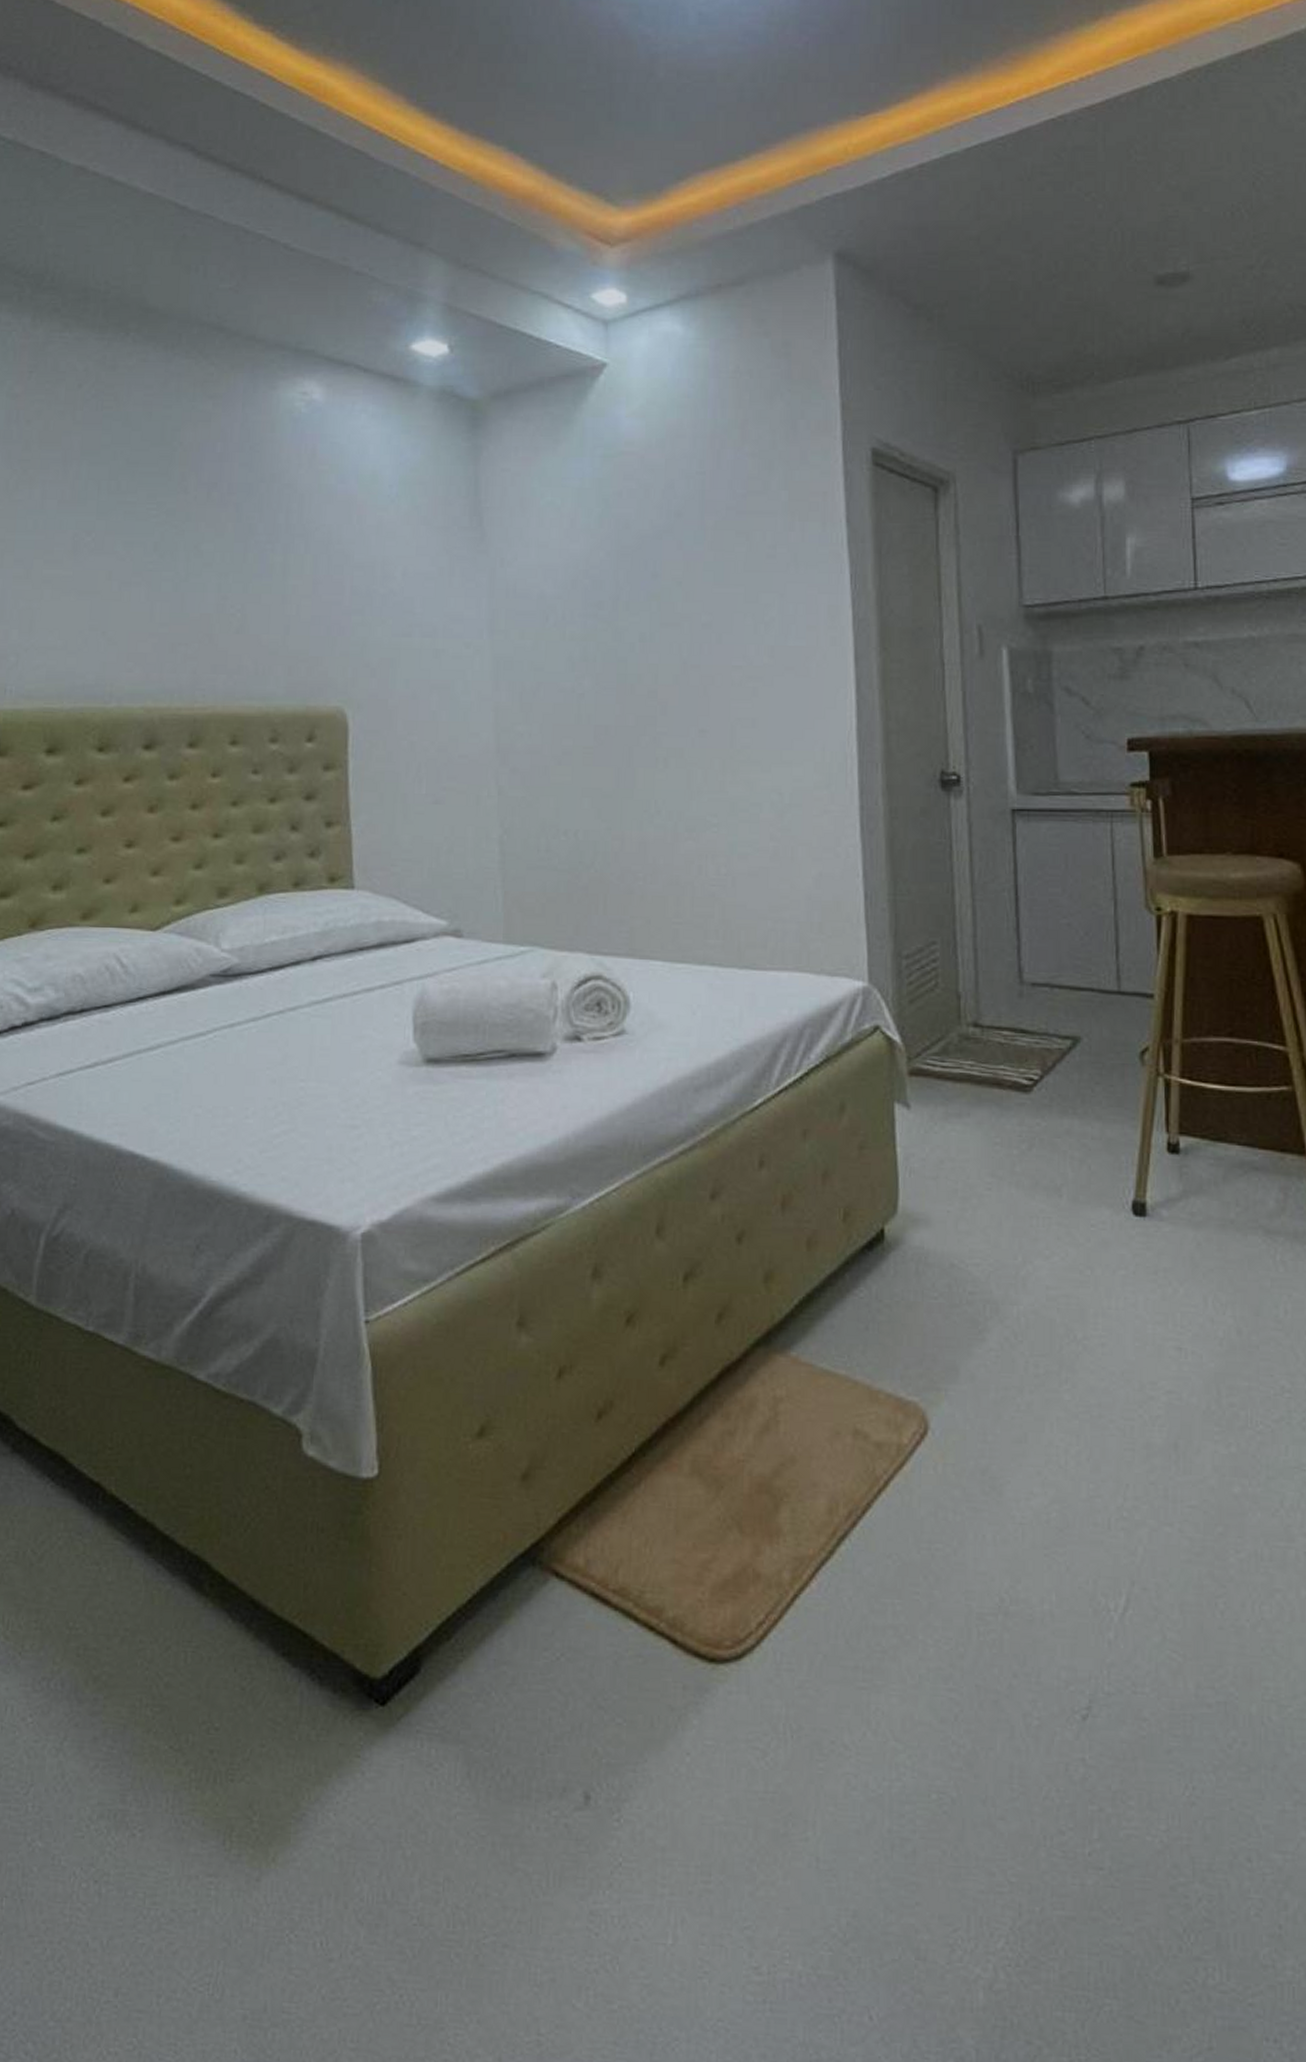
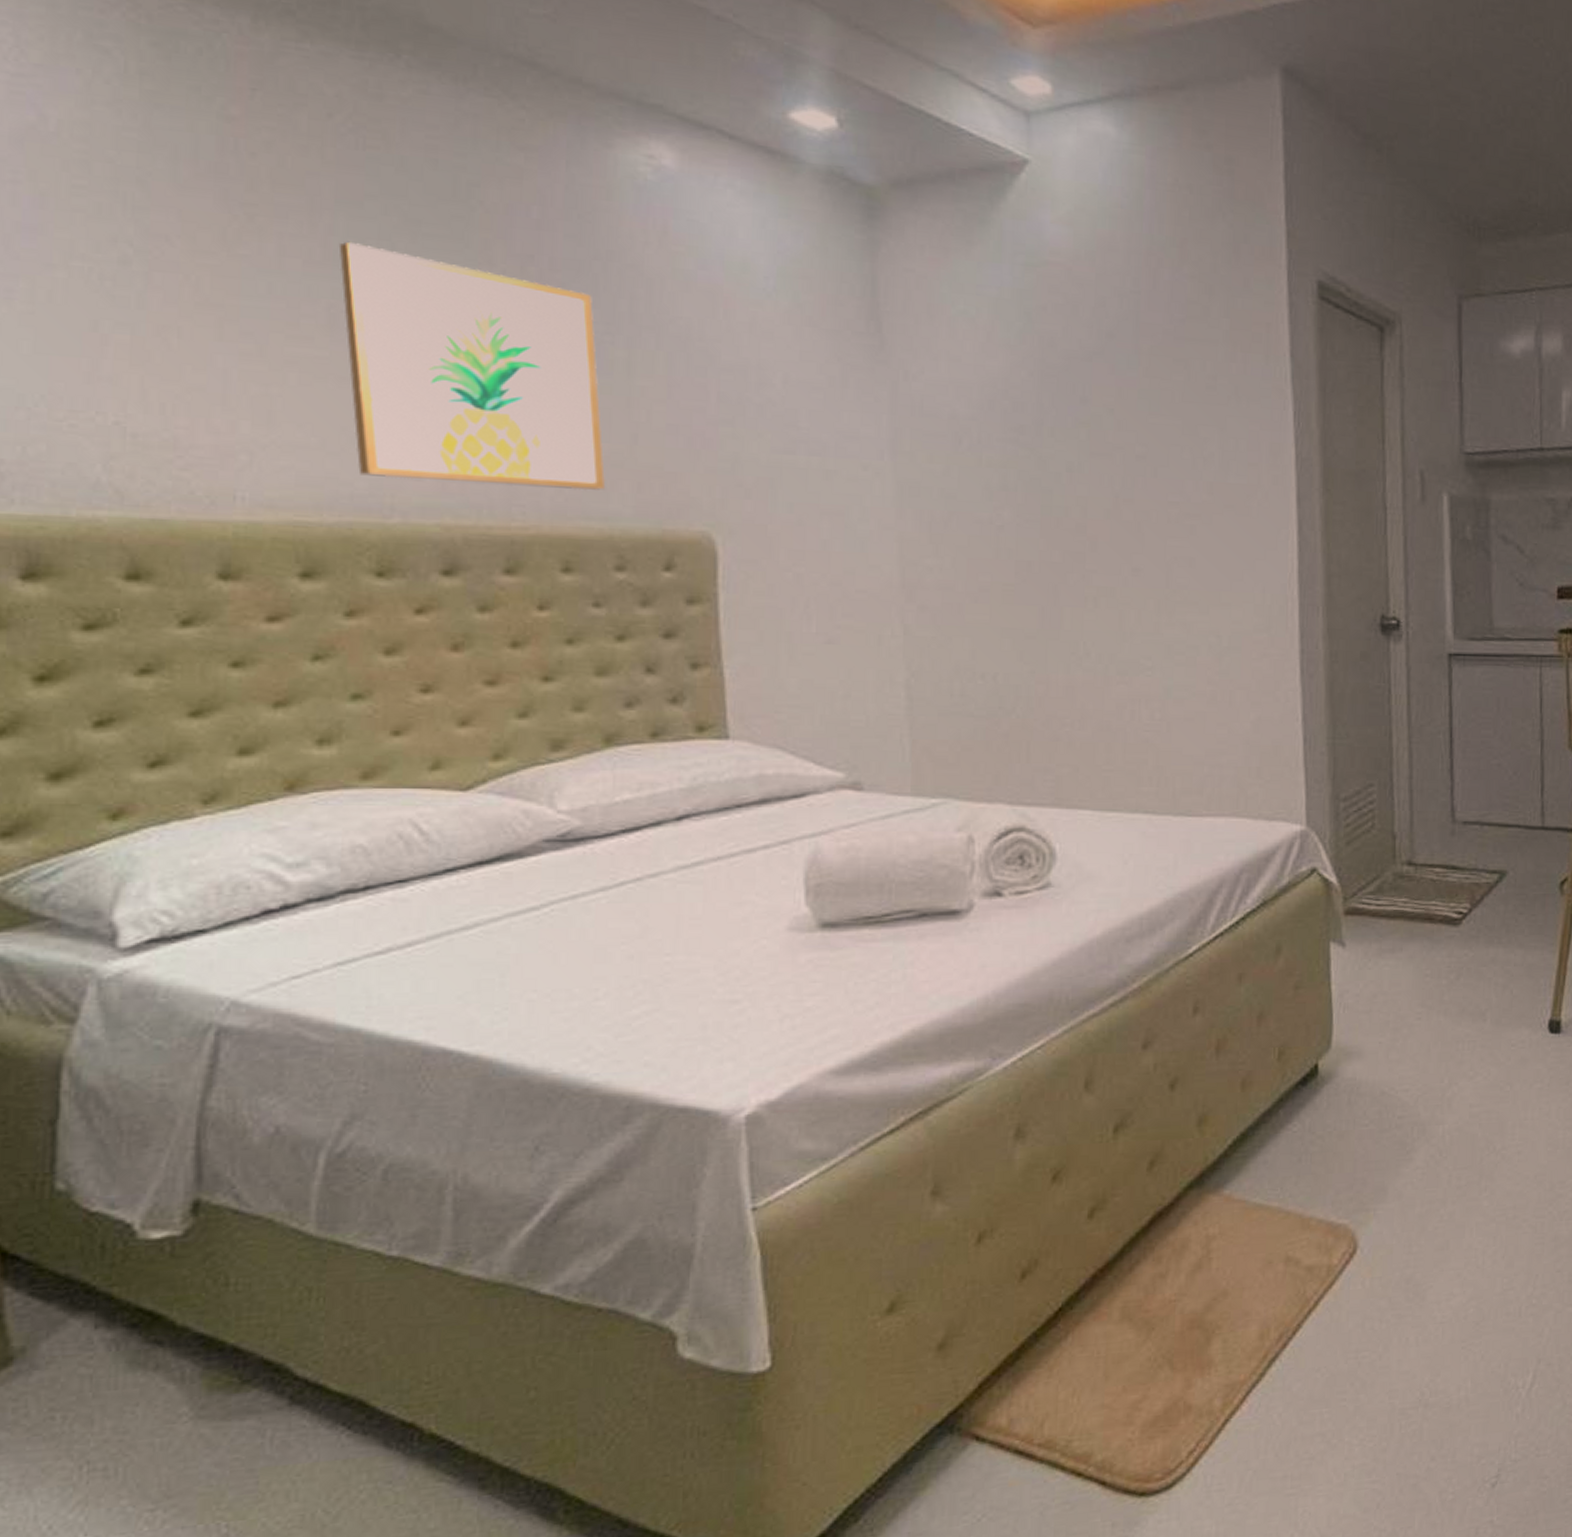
wall art: none [82,483,264,675] -> present [338,241,605,491]

